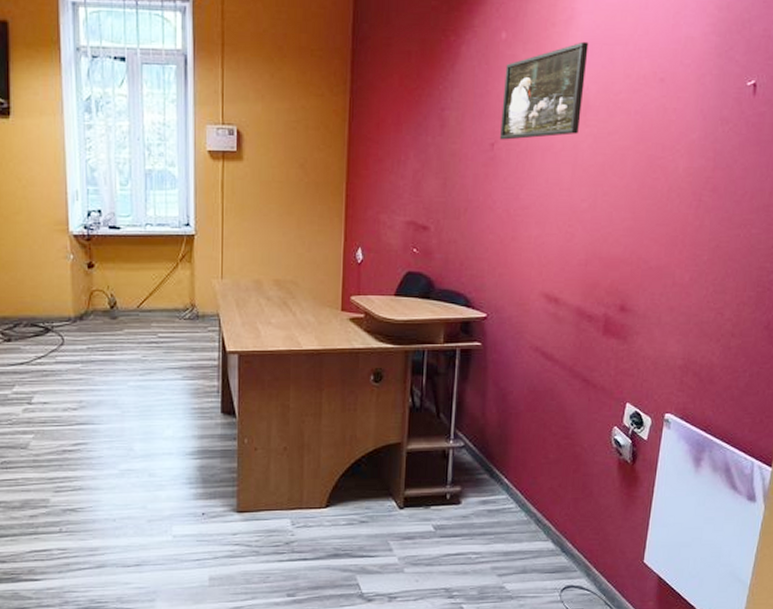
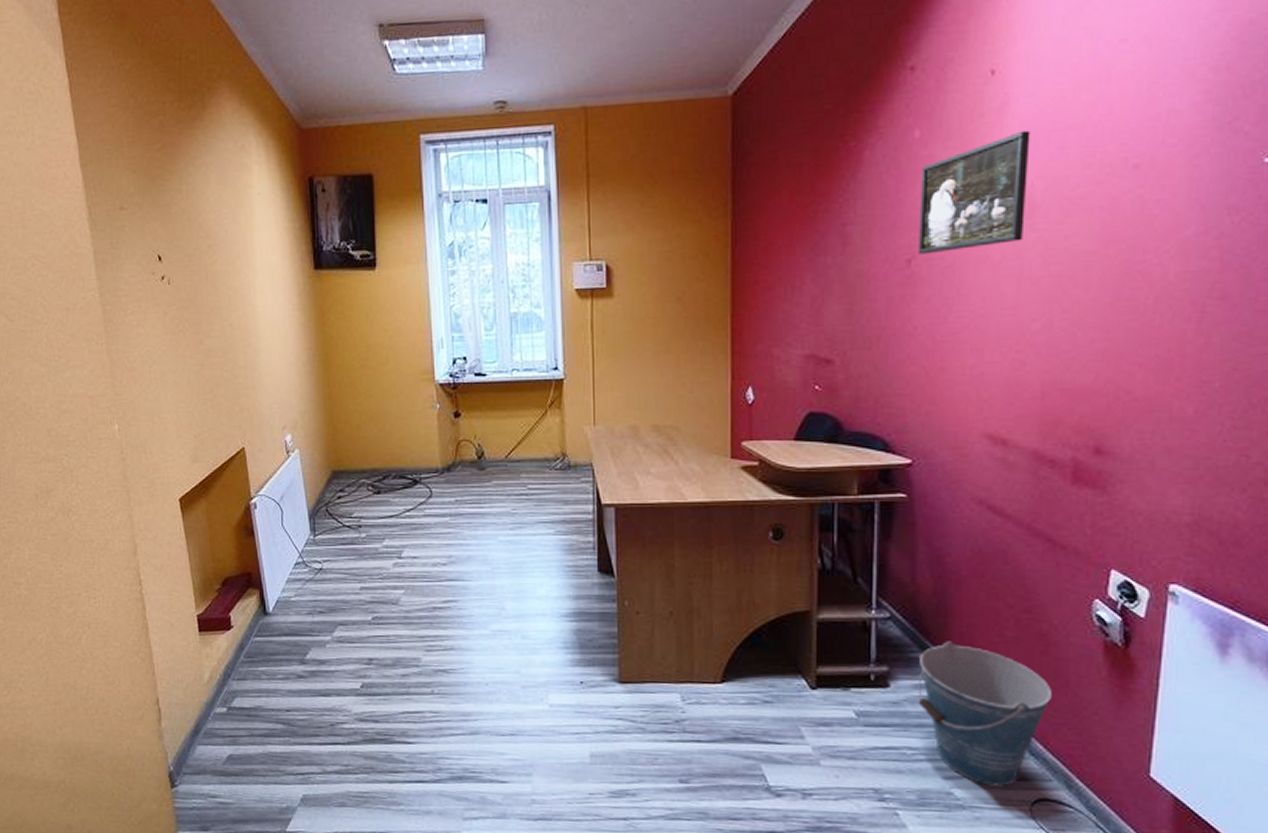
bucket: none [482,464,580,579] -> present [918,641,1051,787]

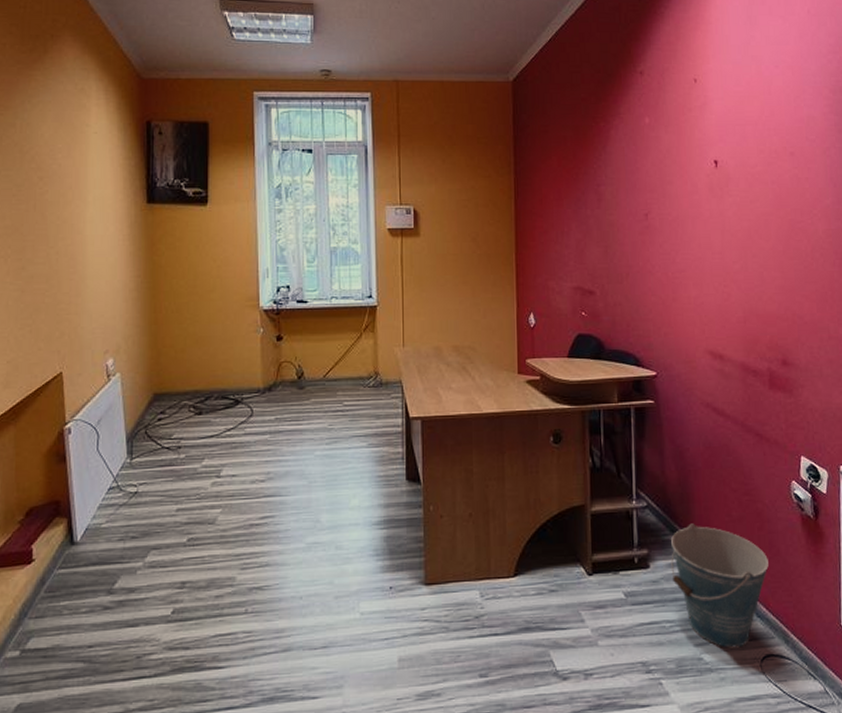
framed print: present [919,130,1030,255] -> none [651,123,724,210]

